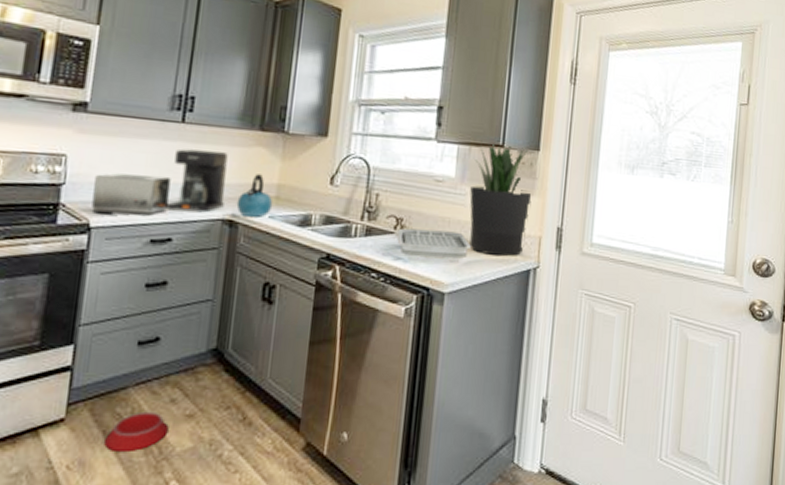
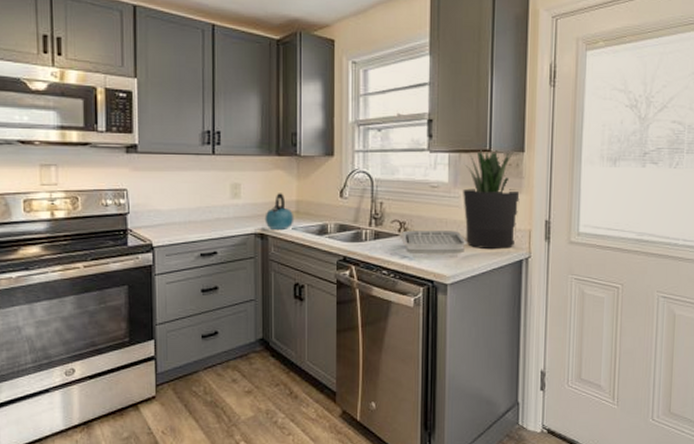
toaster: present [91,173,171,217] -> none [151,200,210,236]
pet bowl: present [104,411,169,453] -> none [187,389,234,421]
coffee maker: present [165,149,228,213] -> none [209,177,255,229]

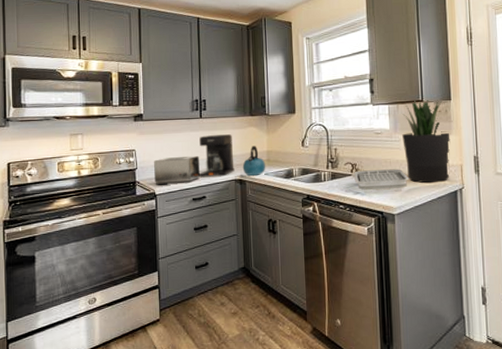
toaster: none [151,200,210,236] -> present [154,155,200,185]
coffee maker: none [209,177,255,229] -> present [199,134,235,178]

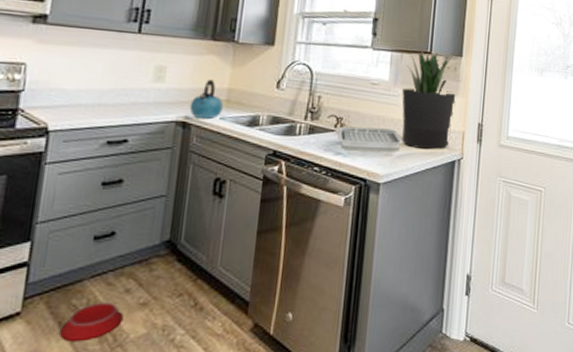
toaster: present [154,155,200,185] -> none [50,80,127,121]
pet bowl: none [185,311,223,340] -> present [60,301,123,342]
coffee maker: present [199,134,235,178] -> none [122,57,182,116]

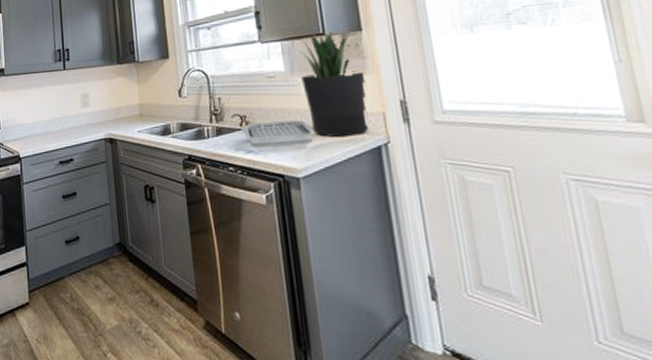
pet bowl: present [60,301,123,342] -> none [57,296,98,329]
kettle: present [189,79,224,119] -> none [112,98,139,134]

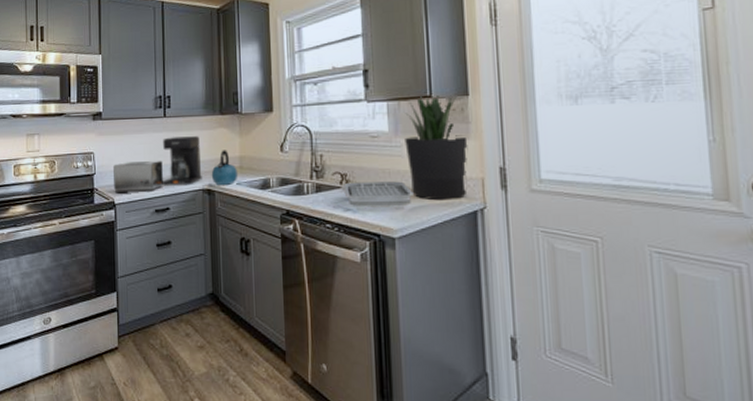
toaster: none [17,112,66,147] -> present [113,160,163,193]
coffee maker: none [64,86,104,138] -> present [162,136,202,186]
kettle: none [112,98,139,134] -> present [211,150,238,185]

